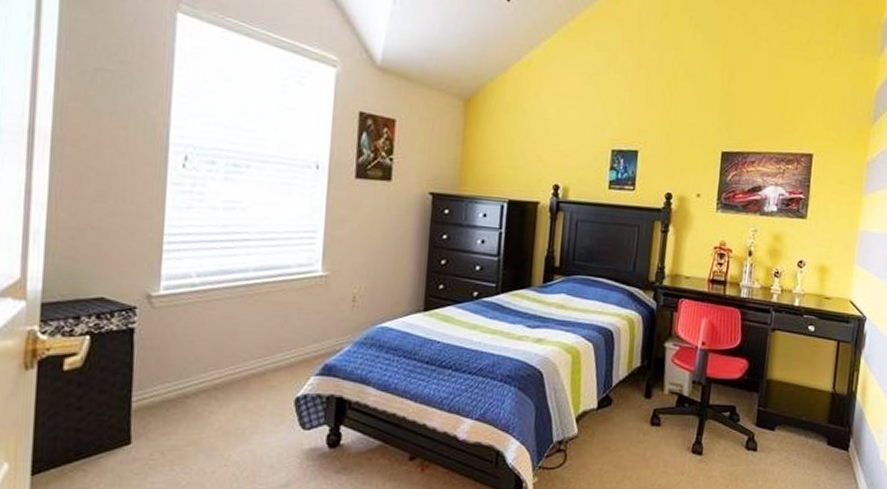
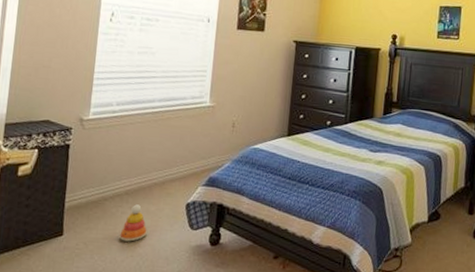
stacking toy: none [206,401,245,448] -> present [118,204,147,242]

